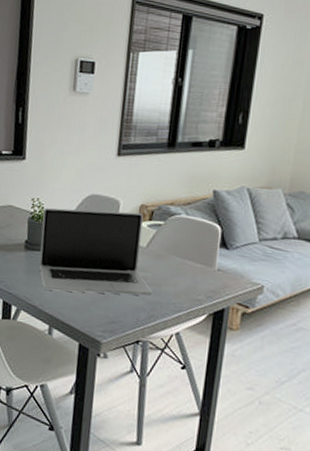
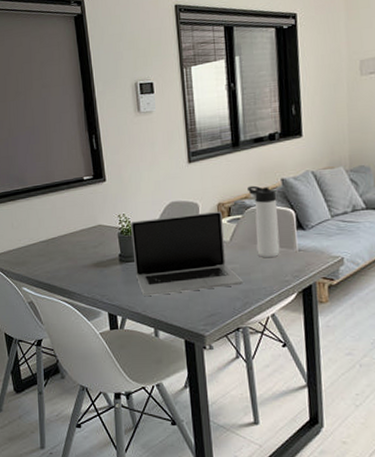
thermos bottle: none [173,192,205,272] -> present [248,185,280,257]

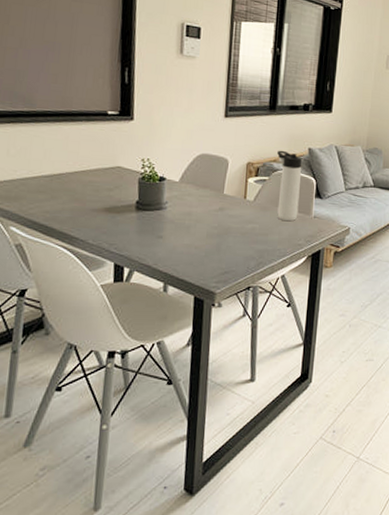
laptop: present [131,211,243,296] -> none [151,167,260,249]

